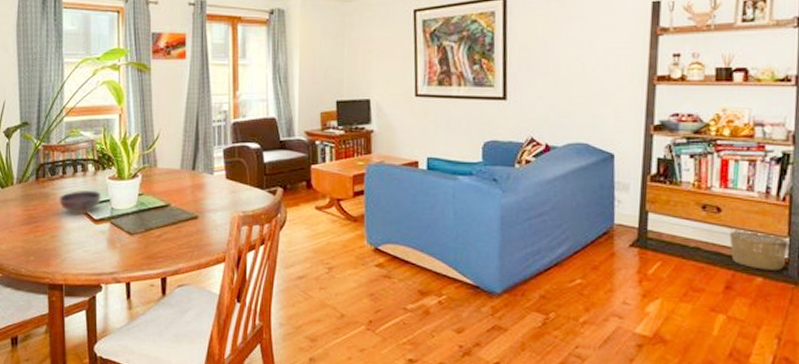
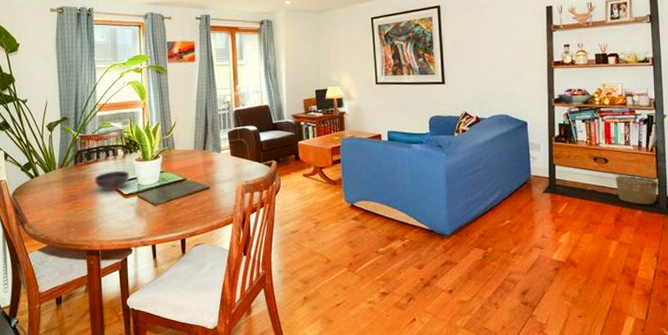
table lamp: none [347,96,374,135] -> present [324,85,345,116]

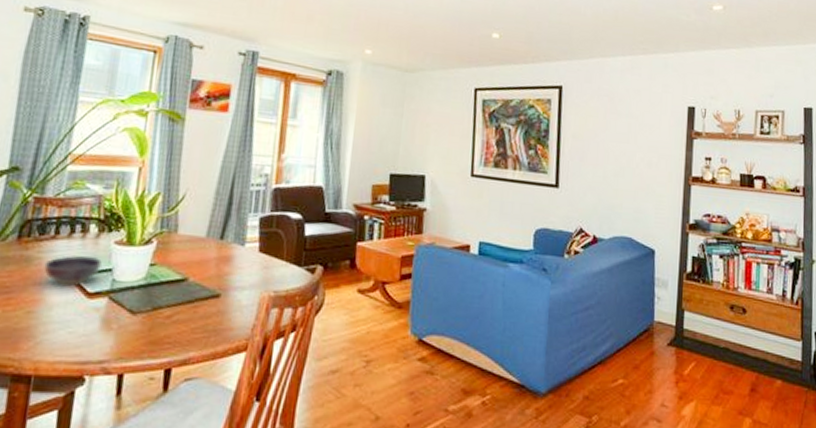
table lamp: present [324,85,345,116] -> none [401,171,429,213]
basket: present [615,173,658,205] -> none [753,328,802,373]

